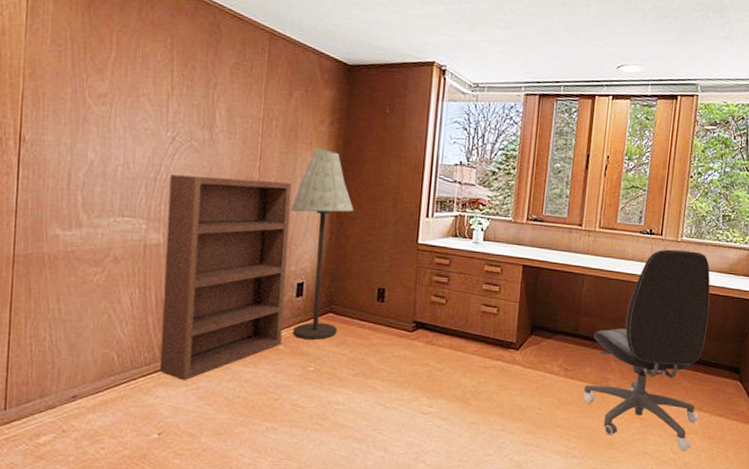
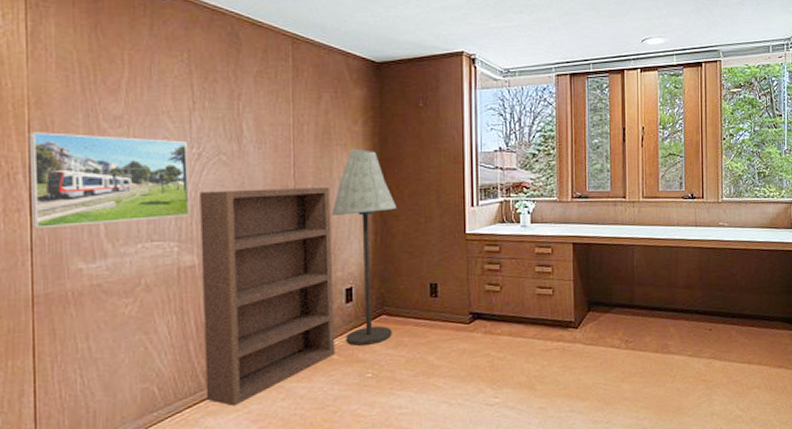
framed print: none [18,101,163,197] -> present [28,132,190,229]
office chair: present [583,249,711,451] -> none [646,210,761,407]

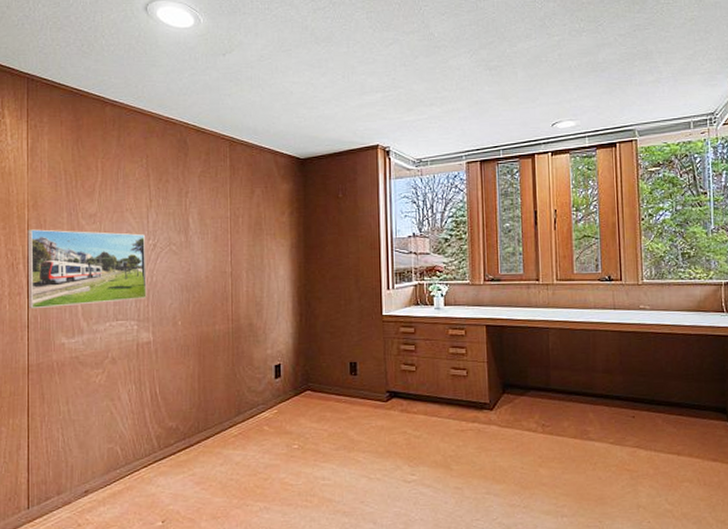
bookcase: present [200,187,335,405] -> none [155,273,266,467]
floor lamp: present [332,148,397,346] -> none [263,237,320,418]

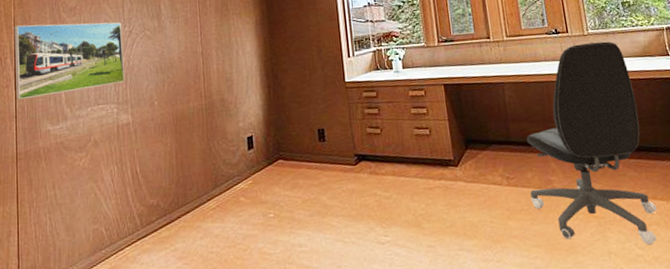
office chair: none [564,293,692,501] -> present [526,41,658,245]

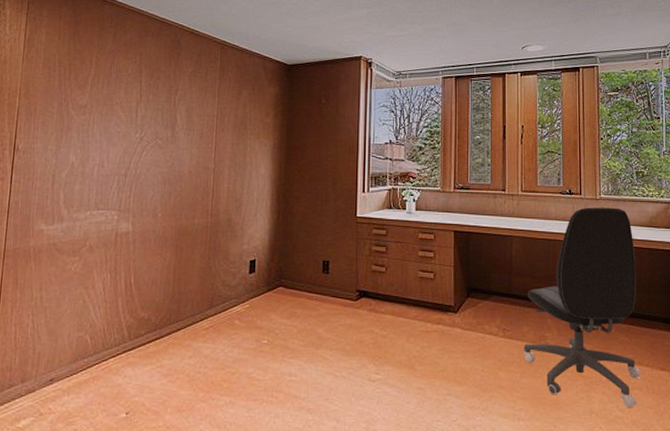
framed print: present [14,22,125,100] -> none [11,117,133,195]

